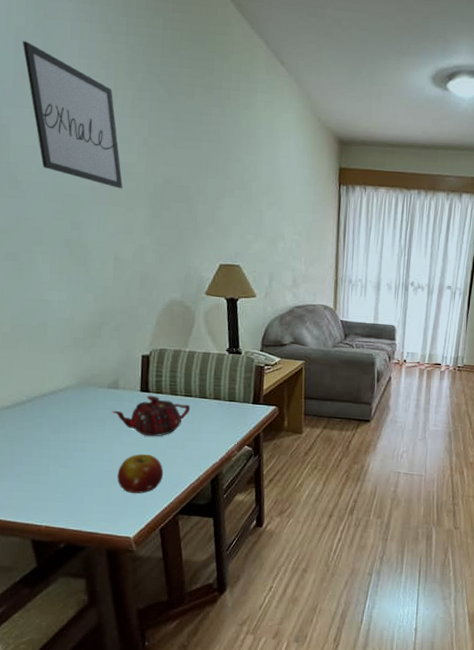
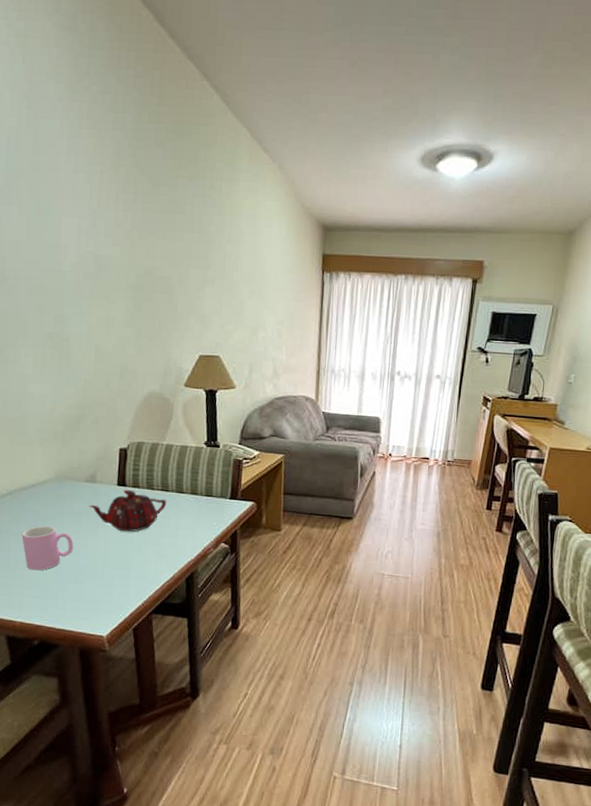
wall art: present [23,41,122,189] -> none [14,140,105,282]
cup: none [44,431,98,476] -> present [21,525,74,571]
fruit: present [117,453,164,494] -> none [92,549,139,591]

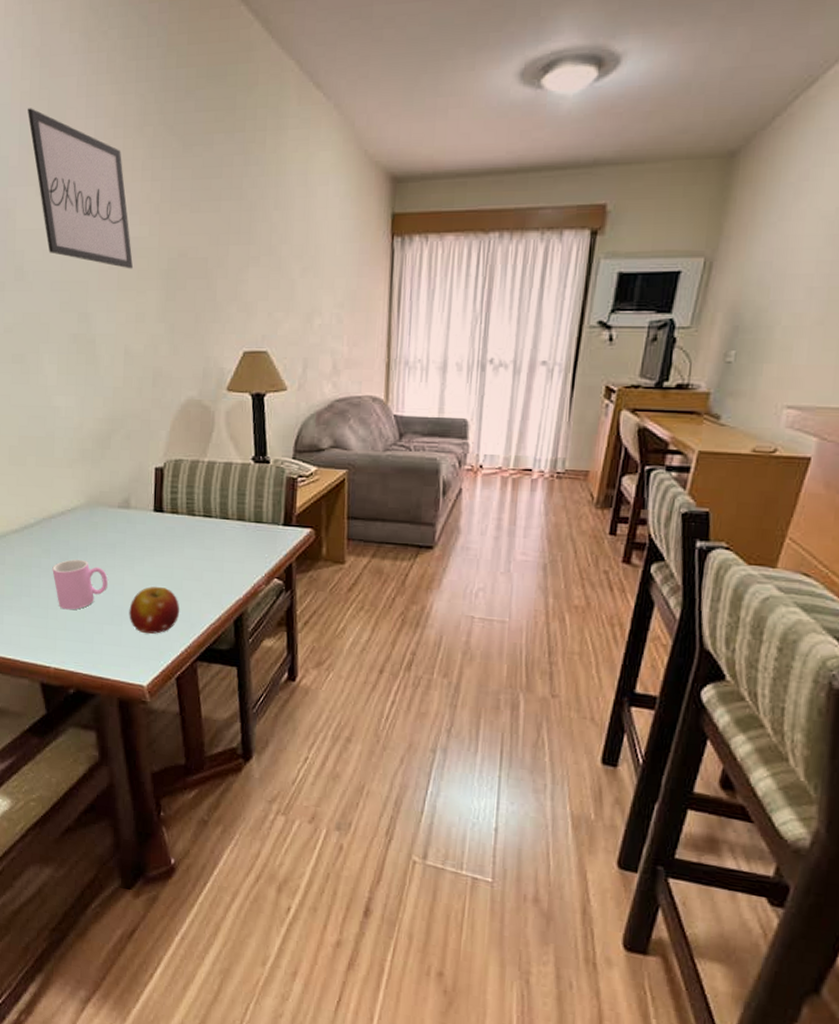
wall art: none [14,140,105,282] -> present [28,108,133,269]
teapot: present [88,489,167,532] -> none [123,515,210,566]
fruit: none [92,549,139,591] -> present [129,586,180,634]

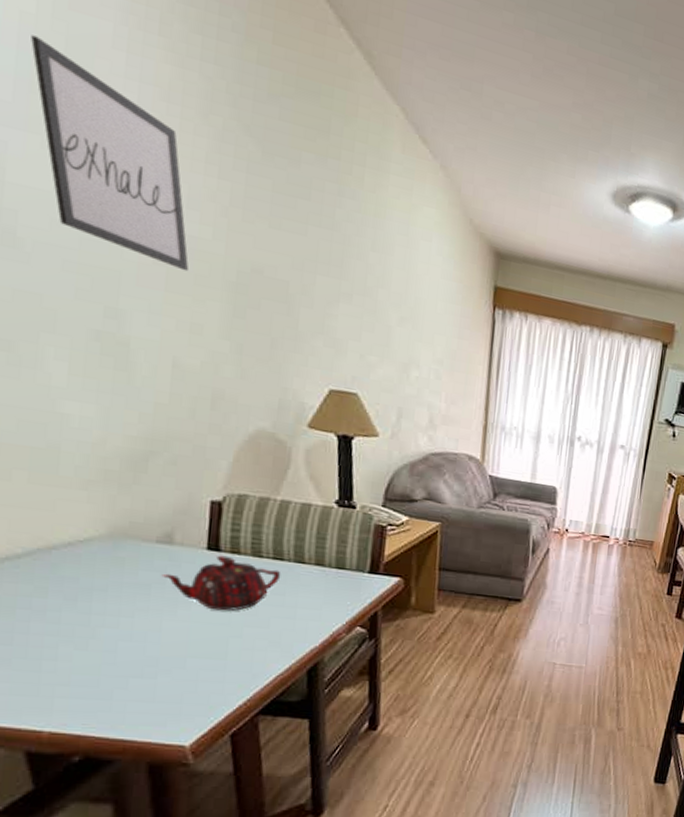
cup: present [52,559,108,610] -> none [50,600,138,662]
teapot: none [123,515,210,566] -> present [161,555,281,611]
fruit: present [129,586,180,634] -> none [167,633,239,688]

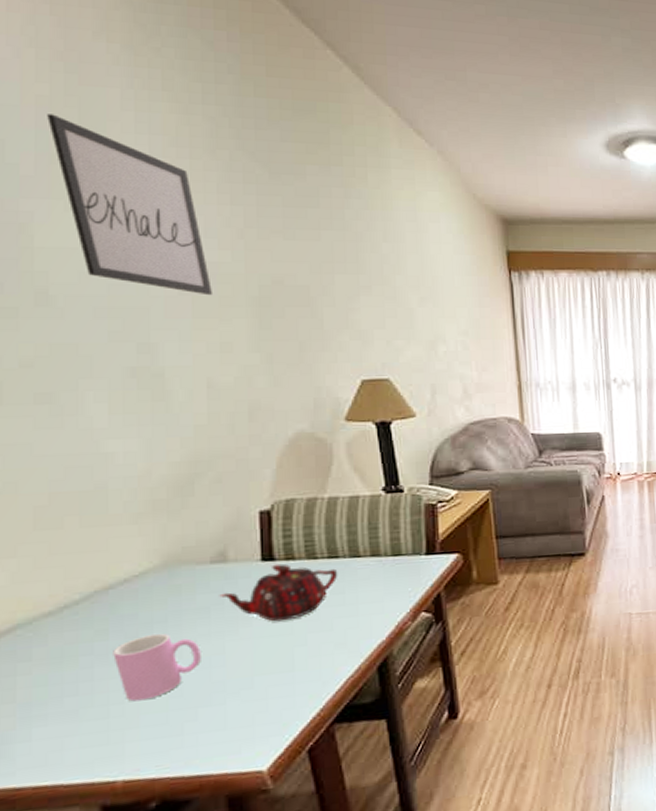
cup: none [50,600,138,662] -> present [113,633,201,702]

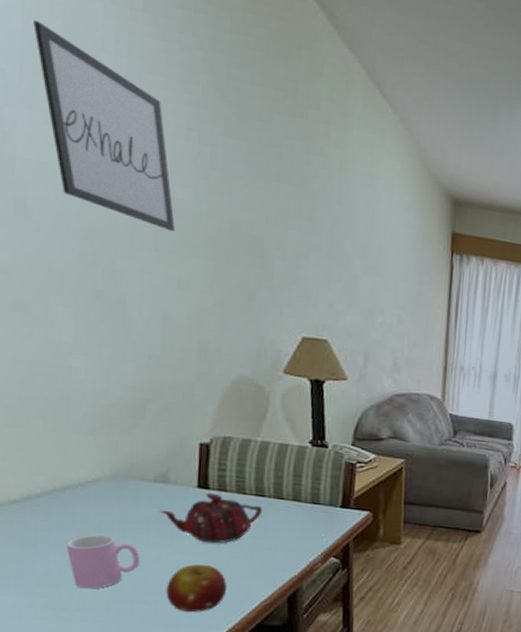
fruit: none [235,646,307,707] -> present [166,564,228,613]

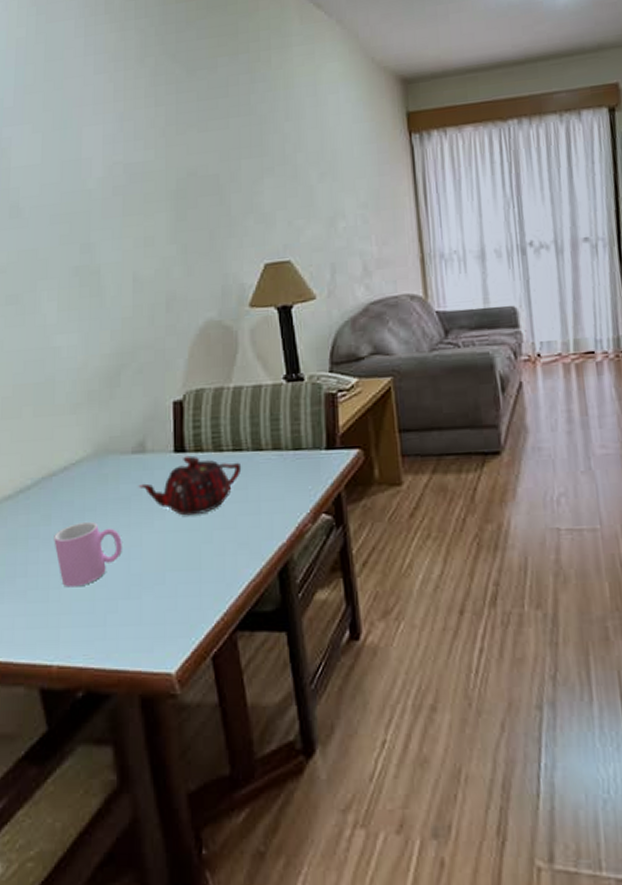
wall art: present [33,20,175,232] -> none [24,52,139,194]
fruit: present [166,564,228,613] -> none [149,542,212,605]

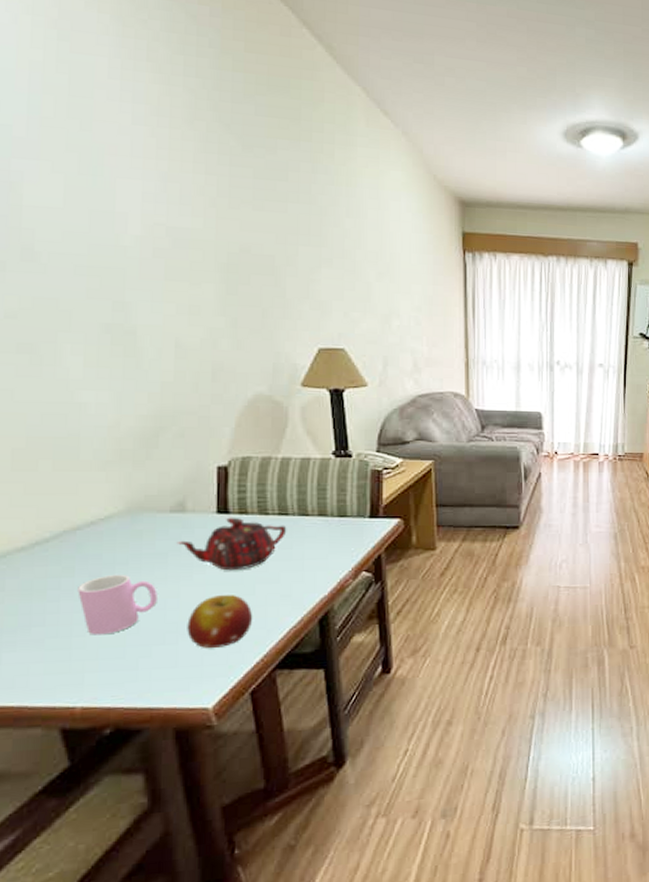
fruit: none [149,542,212,605] -> present [187,594,253,649]

